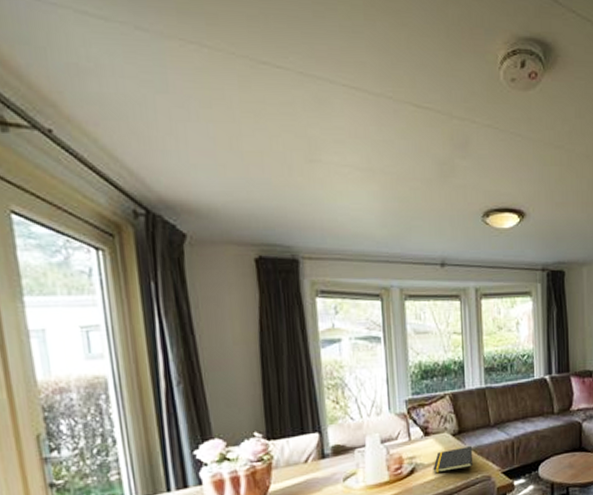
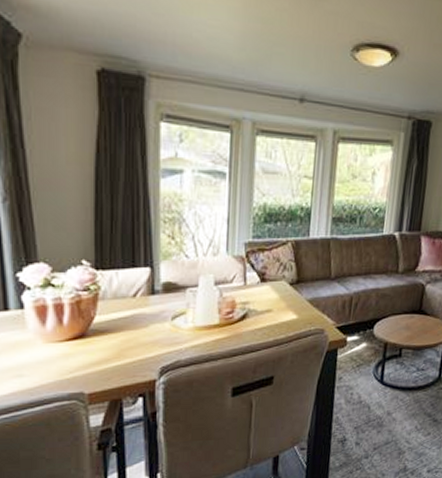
notepad: present [433,446,473,474] -> none [265,298,310,322]

